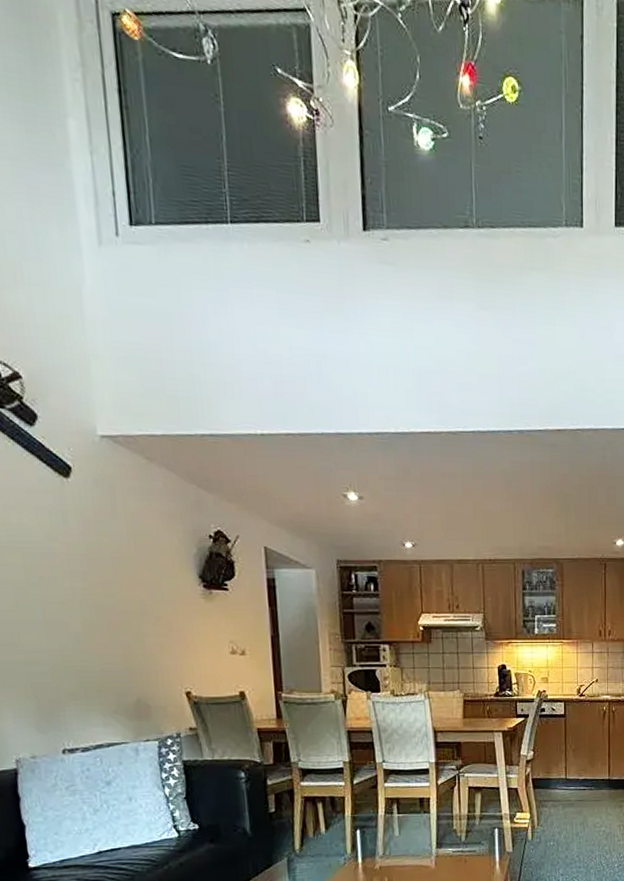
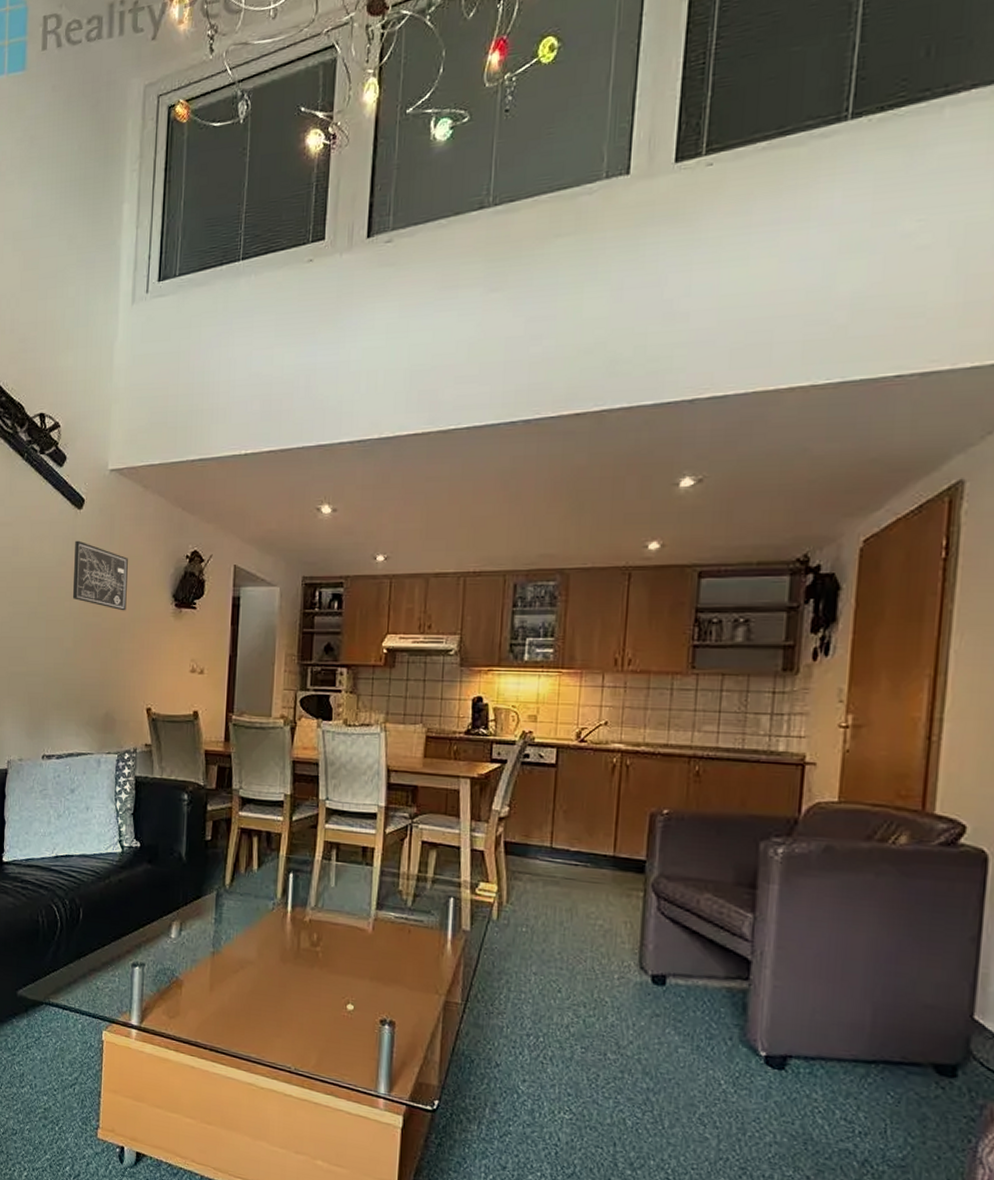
wall art: none [66,513,145,592] -> present [72,540,128,611]

